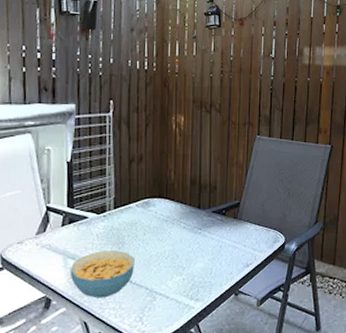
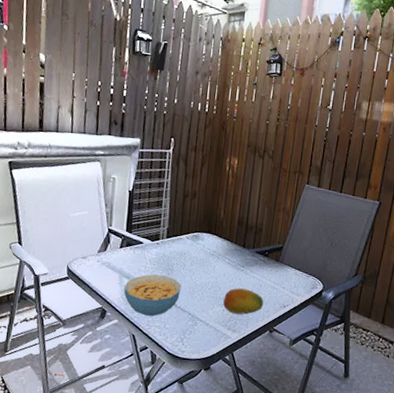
fruit: none [183,253,226,281] -> present [223,288,264,315]

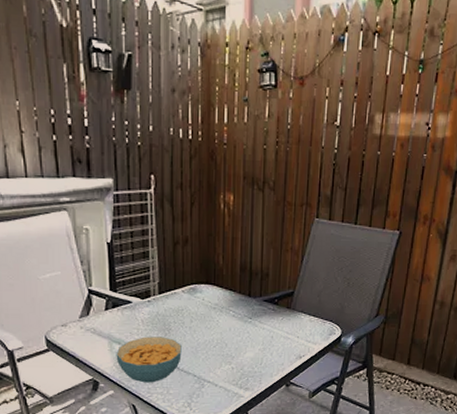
fruit: present [223,288,264,315] -> none [232,342,278,370]

